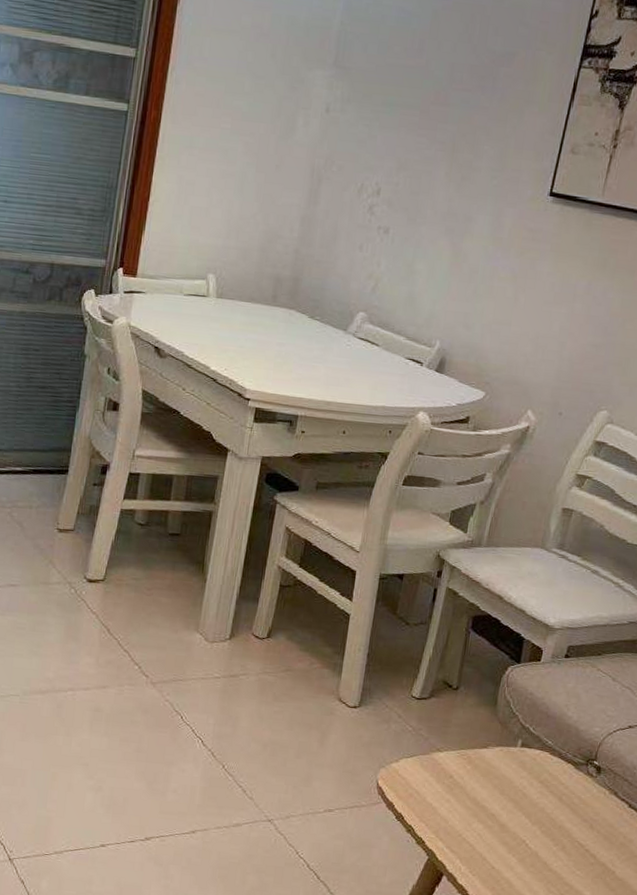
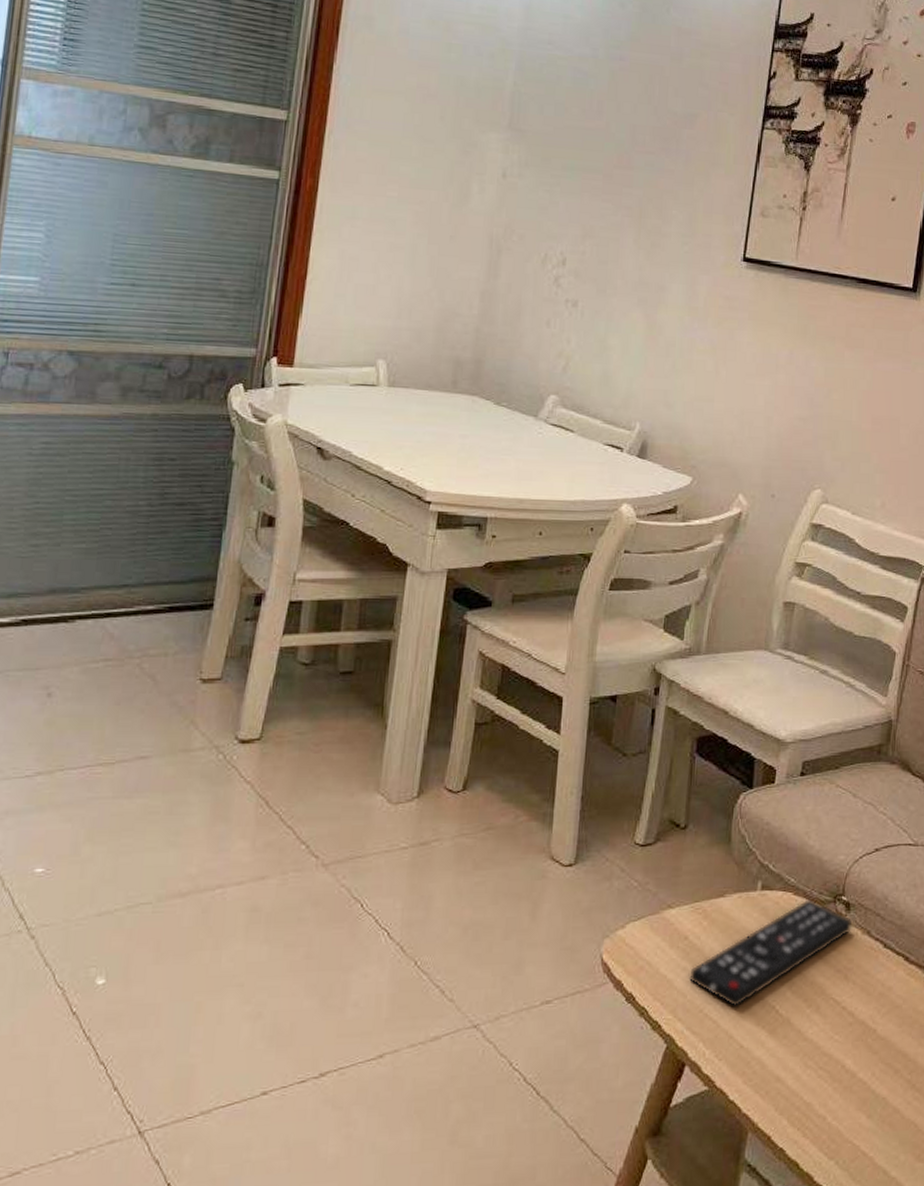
remote control: none [452,759,602,837] -> present [689,899,853,1008]

